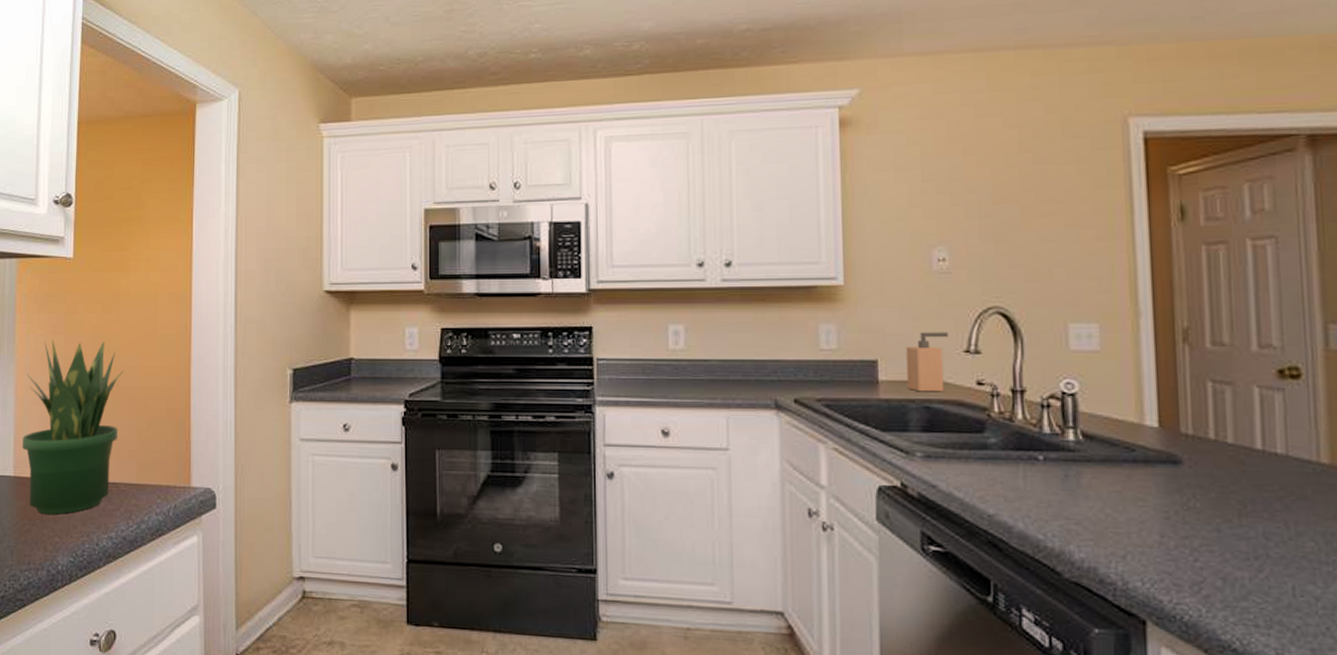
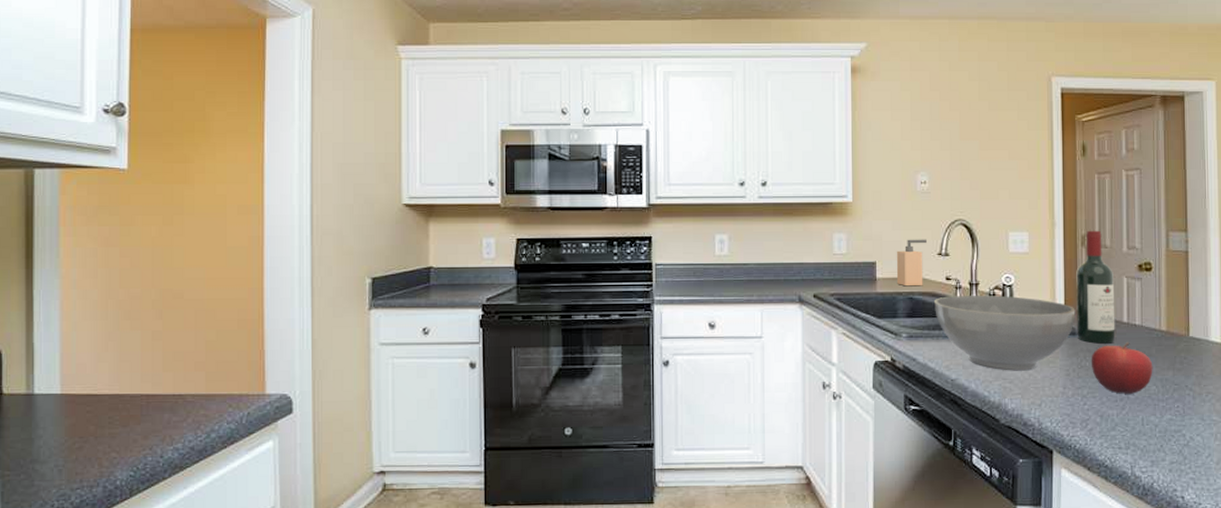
planter: present [22,339,124,515] -> none [70,253,189,431]
bowl: none [959,406,1177,510] -> present [933,295,1076,371]
wine bottle: none [1175,321,1243,478] -> present [1076,230,1115,344]
fruit: none [1203,477,1309,551] -> present [1091,342,1153,394]

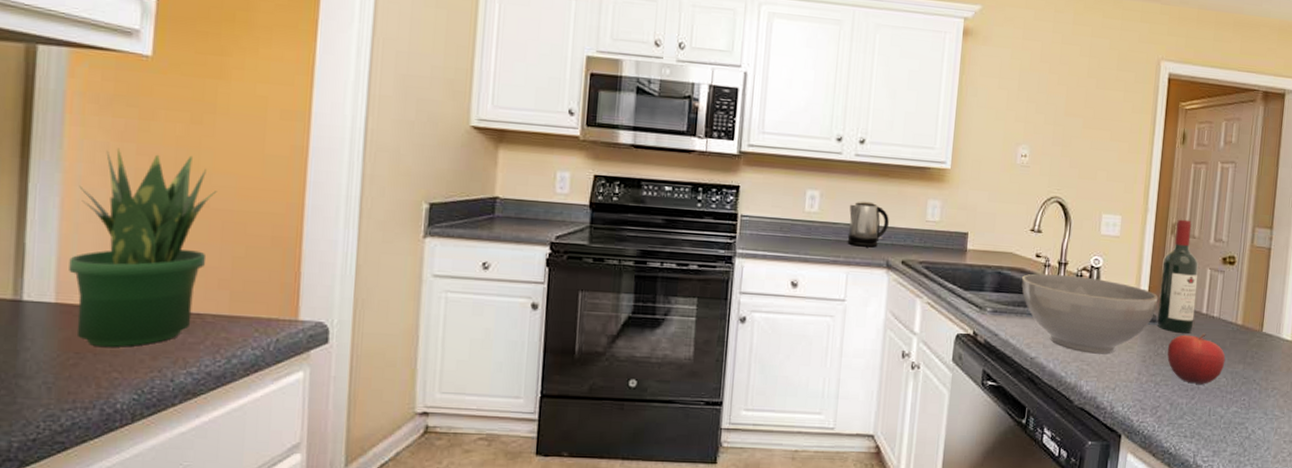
planter: none [70,253,189,431] -> present [69,148,217,348]
kettle: none [757,240,797,284] -> present [847,201,889,248]
soap dispenser: present [896,239,928,287] -> none [987,212,1022,261]

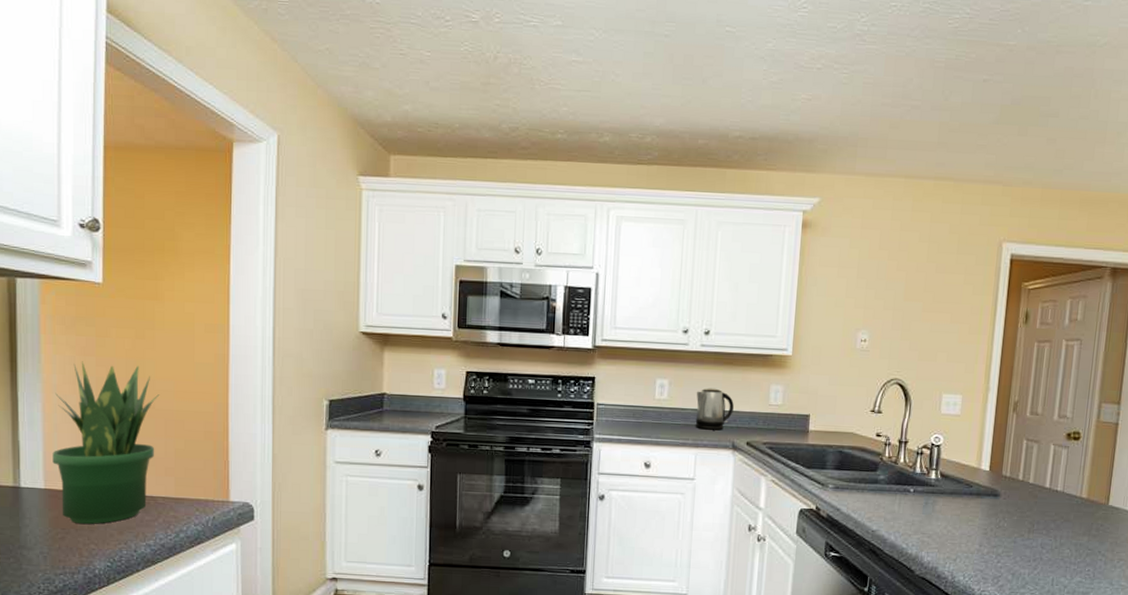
bowl: present [1021,273,1158,354] -> none [862,452,1000,527]
wine bottle: present [1157,219,1199,333] -> none [998,397,1042,507]
fruit: present [1167,333,1226,384] -> none [1009,506,1070,556]

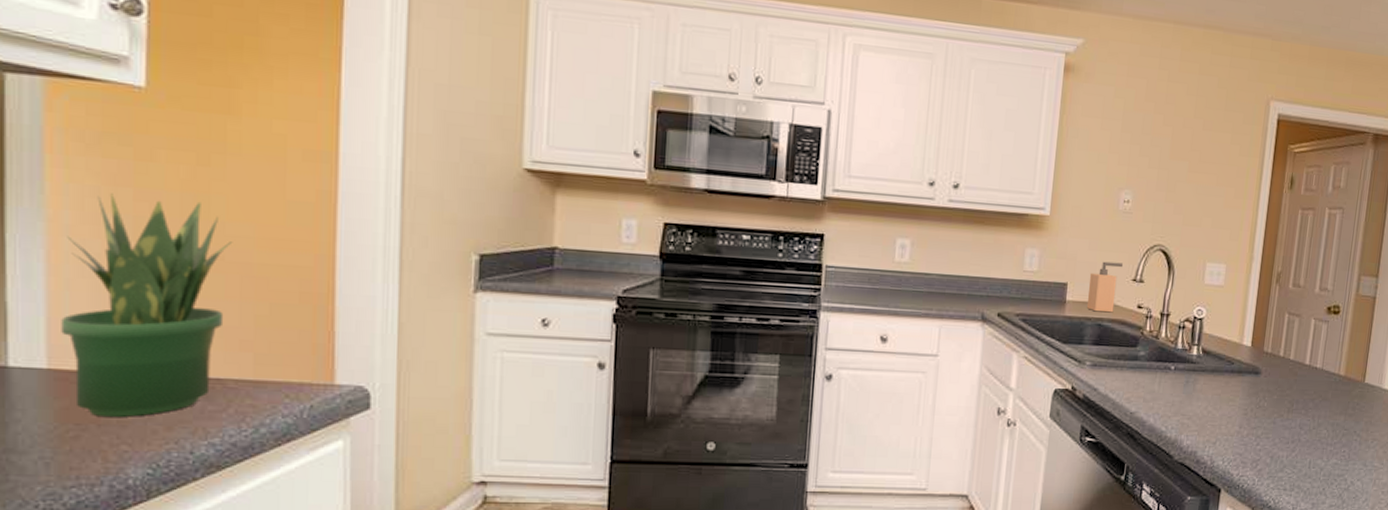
kettle: present [695,388,734,430] -> none [940,250,985,300]
soap dispenser: none [828,395,862,441] -> present [1087,261,1124,313]

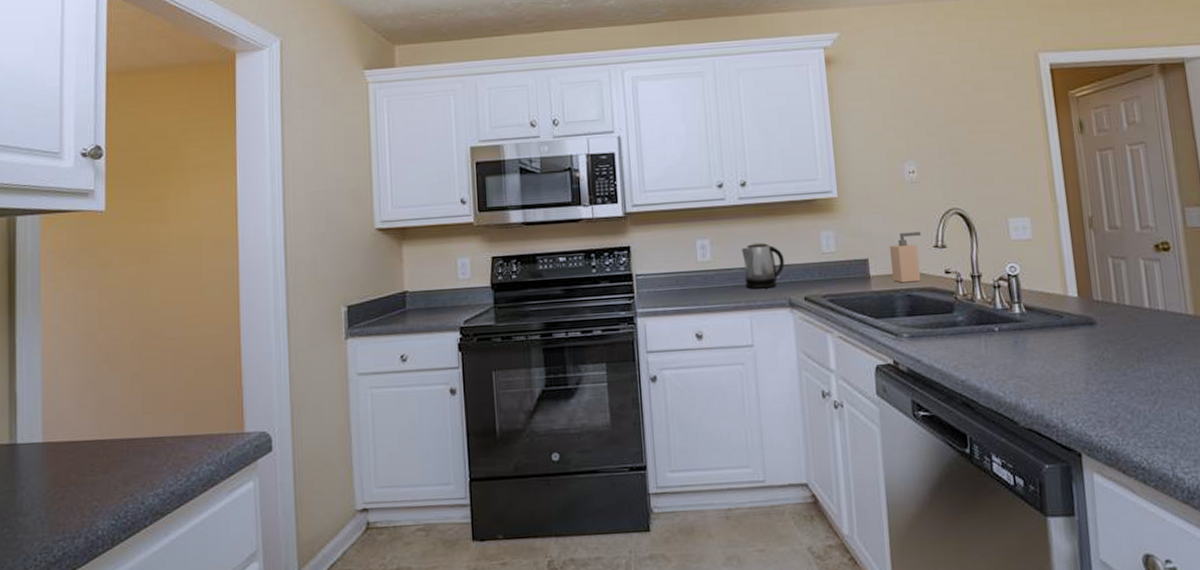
planter: present [61,193,233,418] -> none [52,293,167,479]
kettle: none [940,250,985,300] -> present [741,242,785,289]

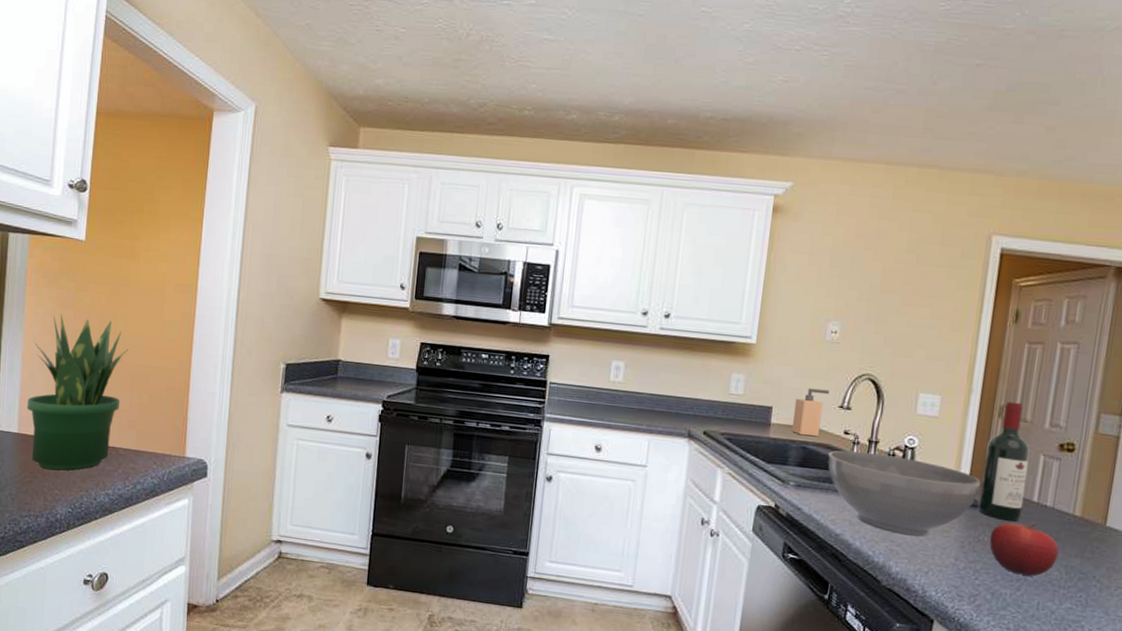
planter: none [52,293,167,479] -> present [27,314,129,471]
kettle: present [741,242,785,289] -> none [650,372,692,417]
bowl: none [934,287,1091,368] -> present [827,450,981,537]
wine bottle: none [1086,210,1138,333] -> present [978,401,1030,522]
fruit: none [1113,329,1185,387] -> present [989,522,1059,576]

